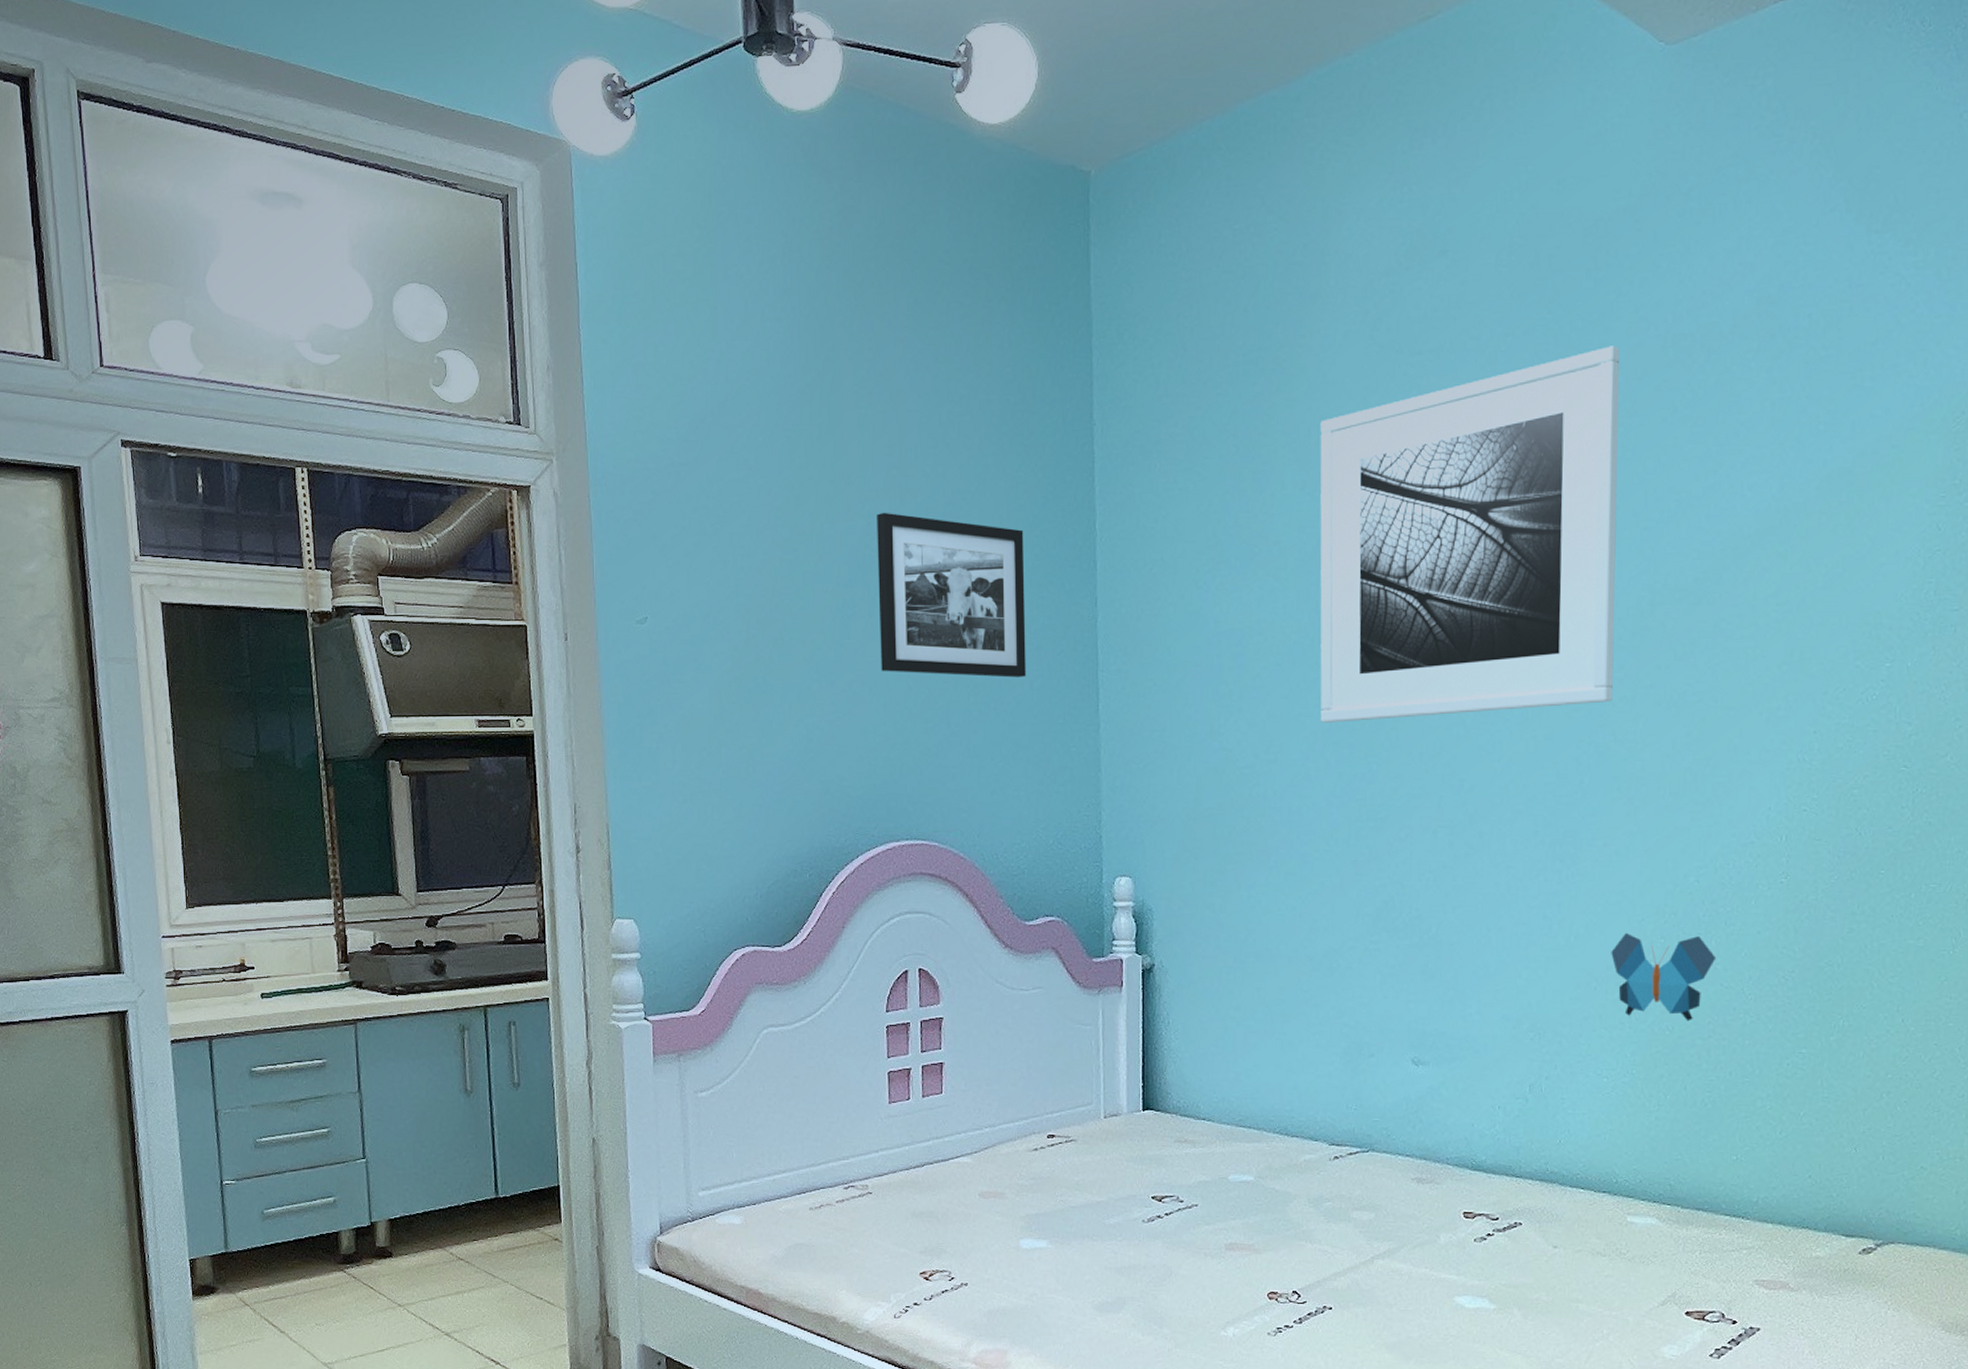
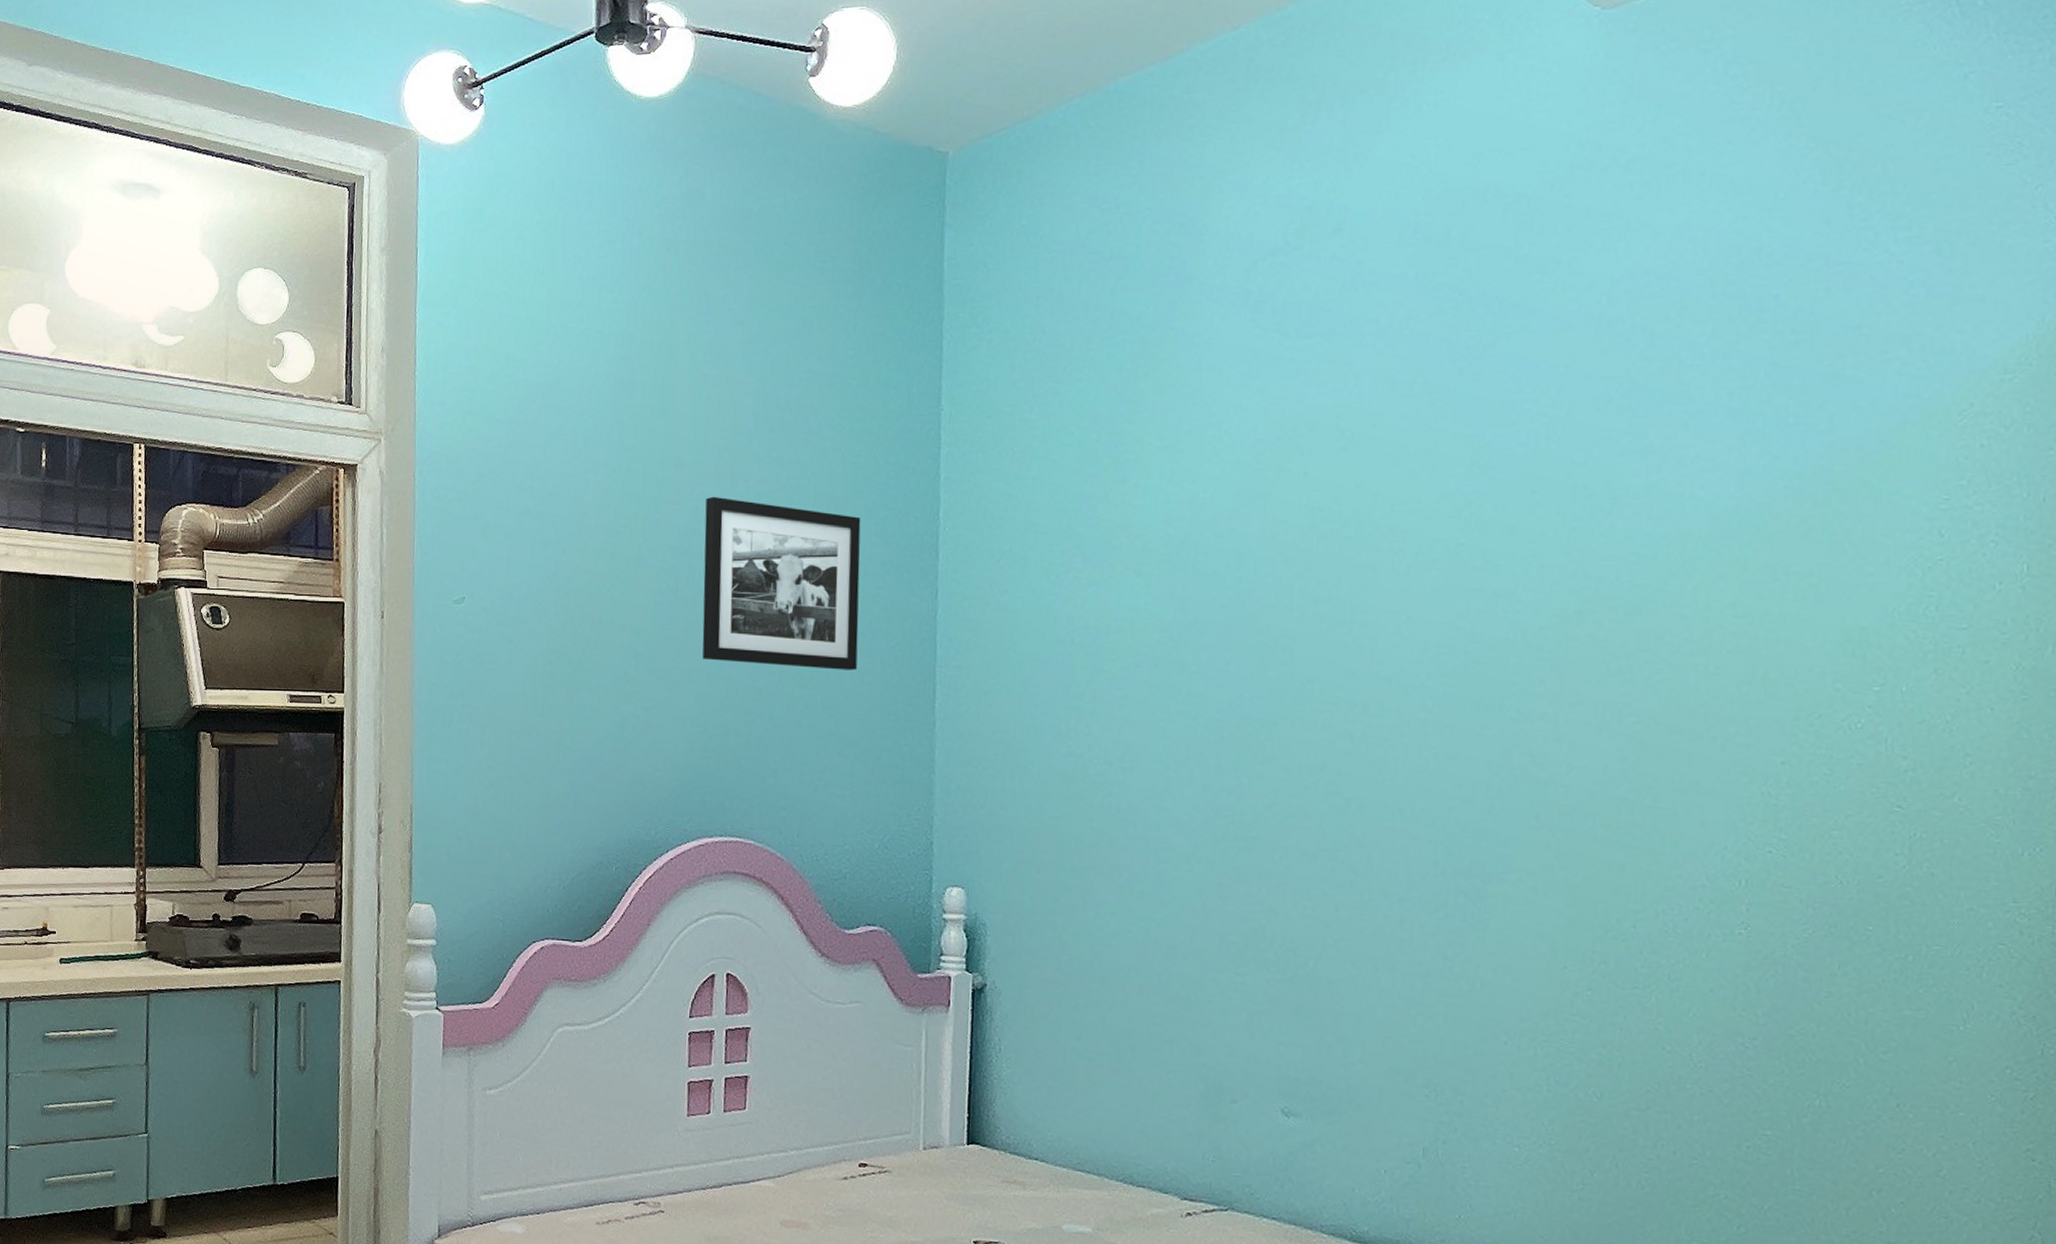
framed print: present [1320,346,1620,723] -> none [1184,329,1544,731]
decorative butterfly: present [1611,932,1717,1022] -> none [1525,980,1658,1089]

